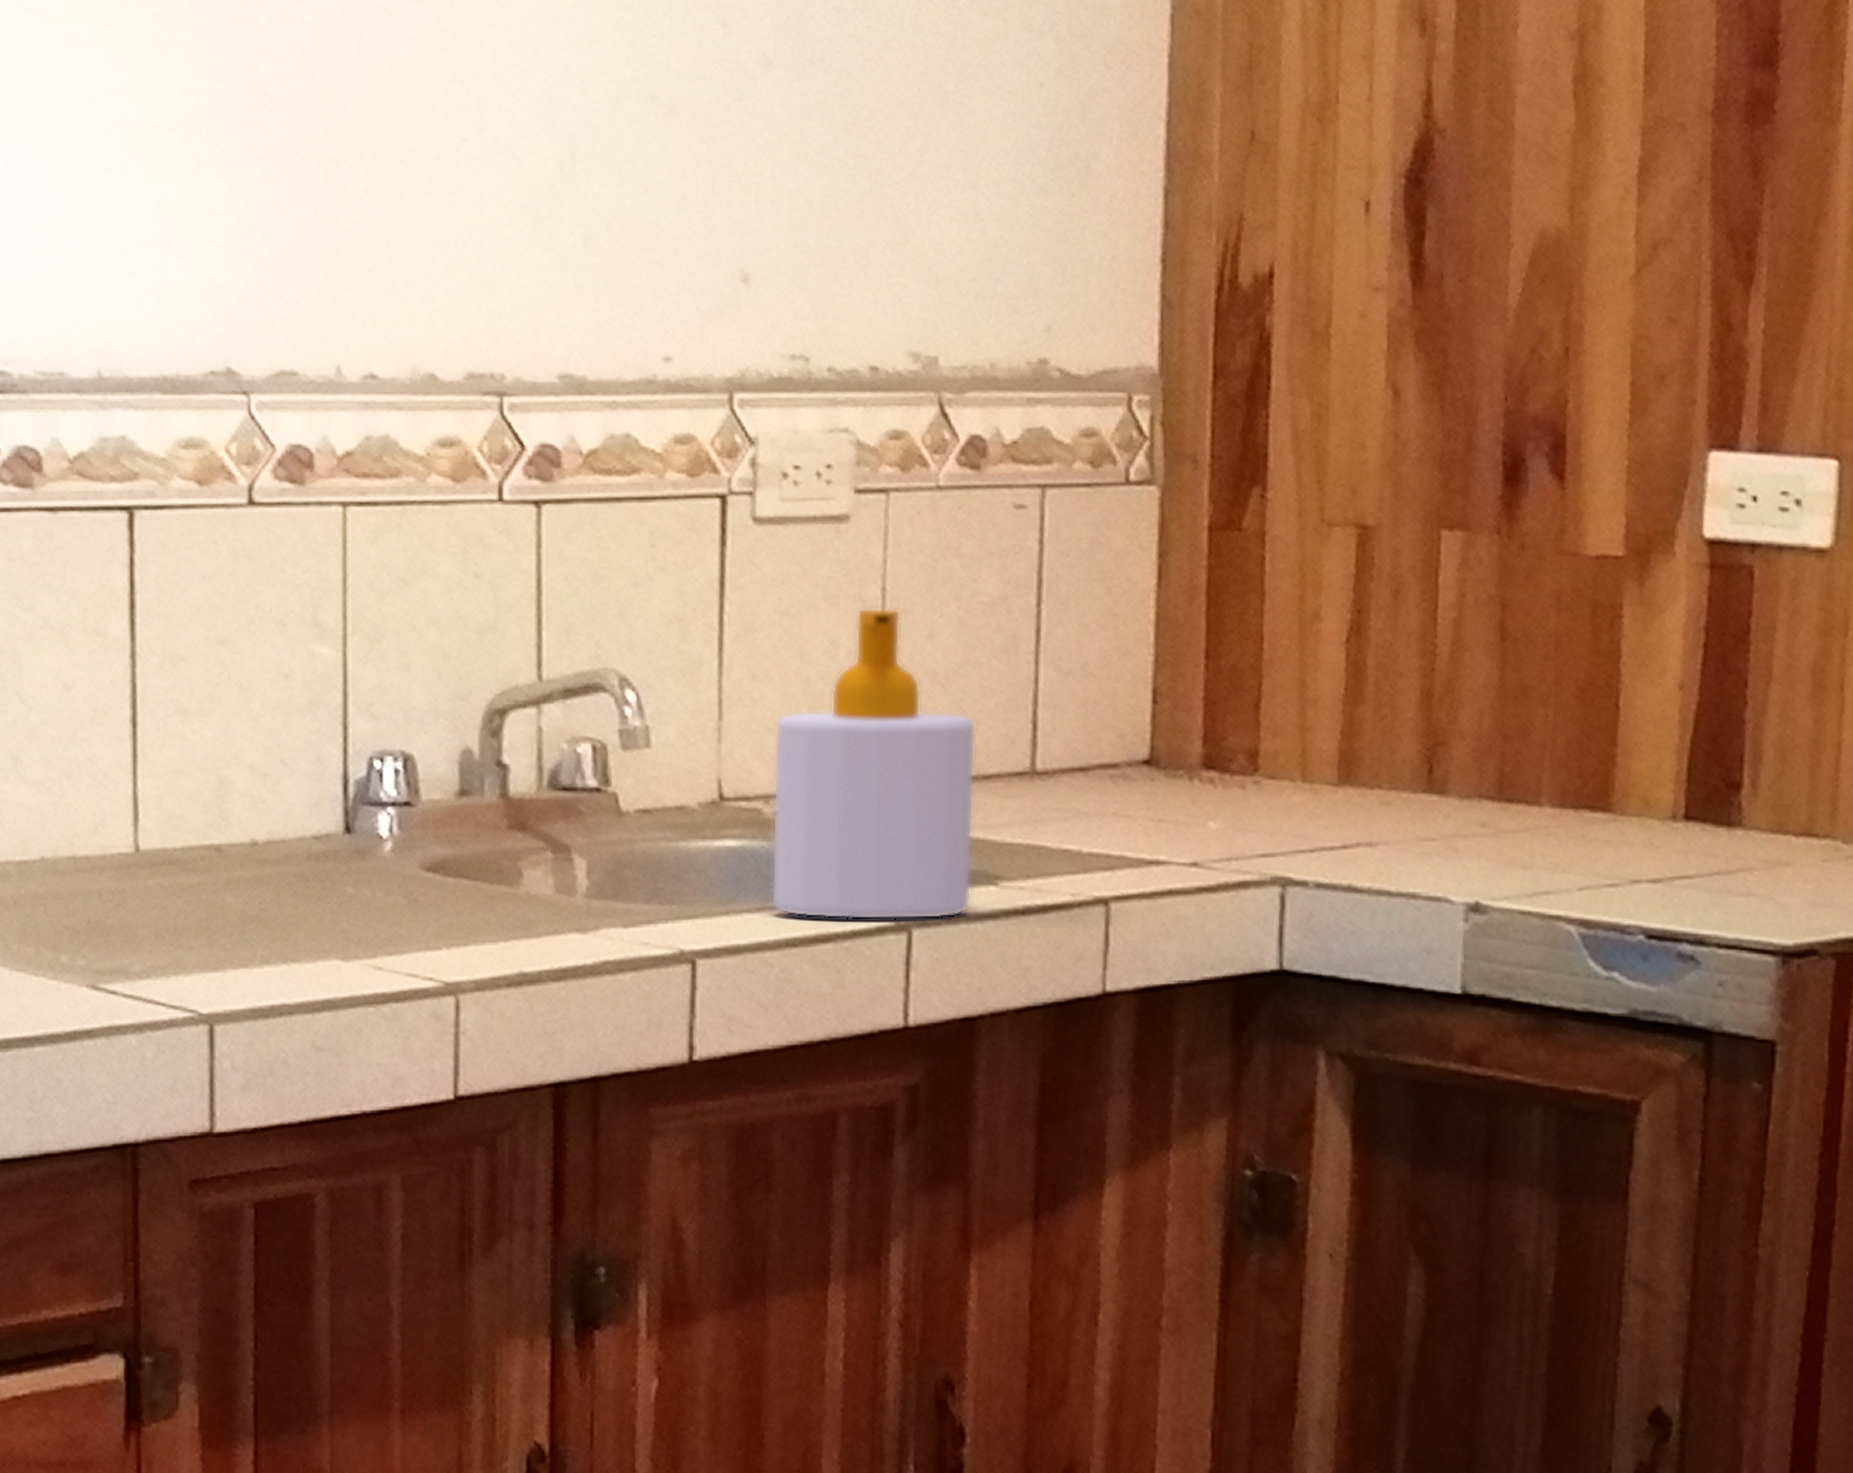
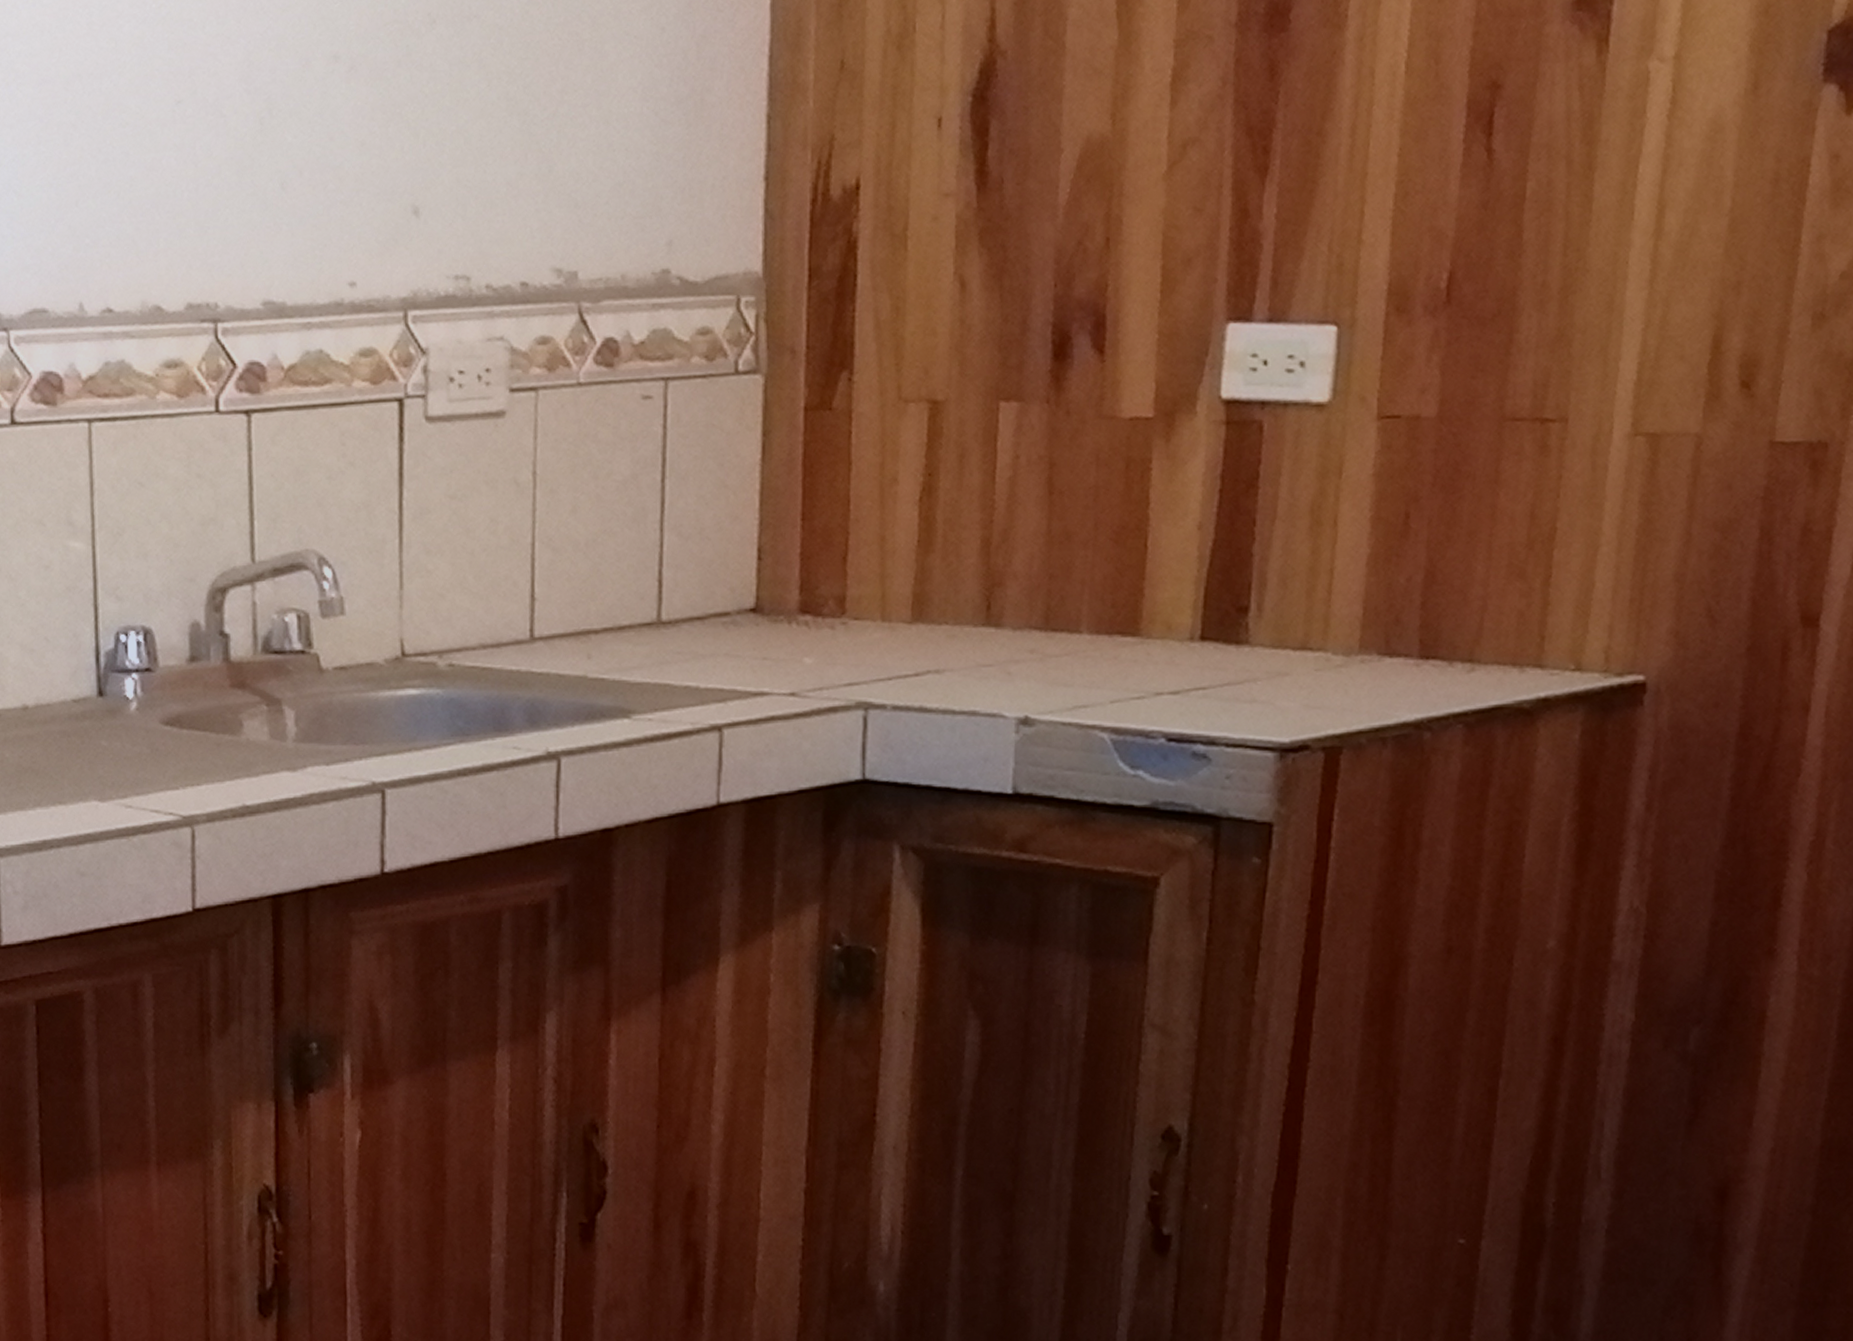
soap bottle: present [770,607,977,920] -> none [445,488,612,752]

